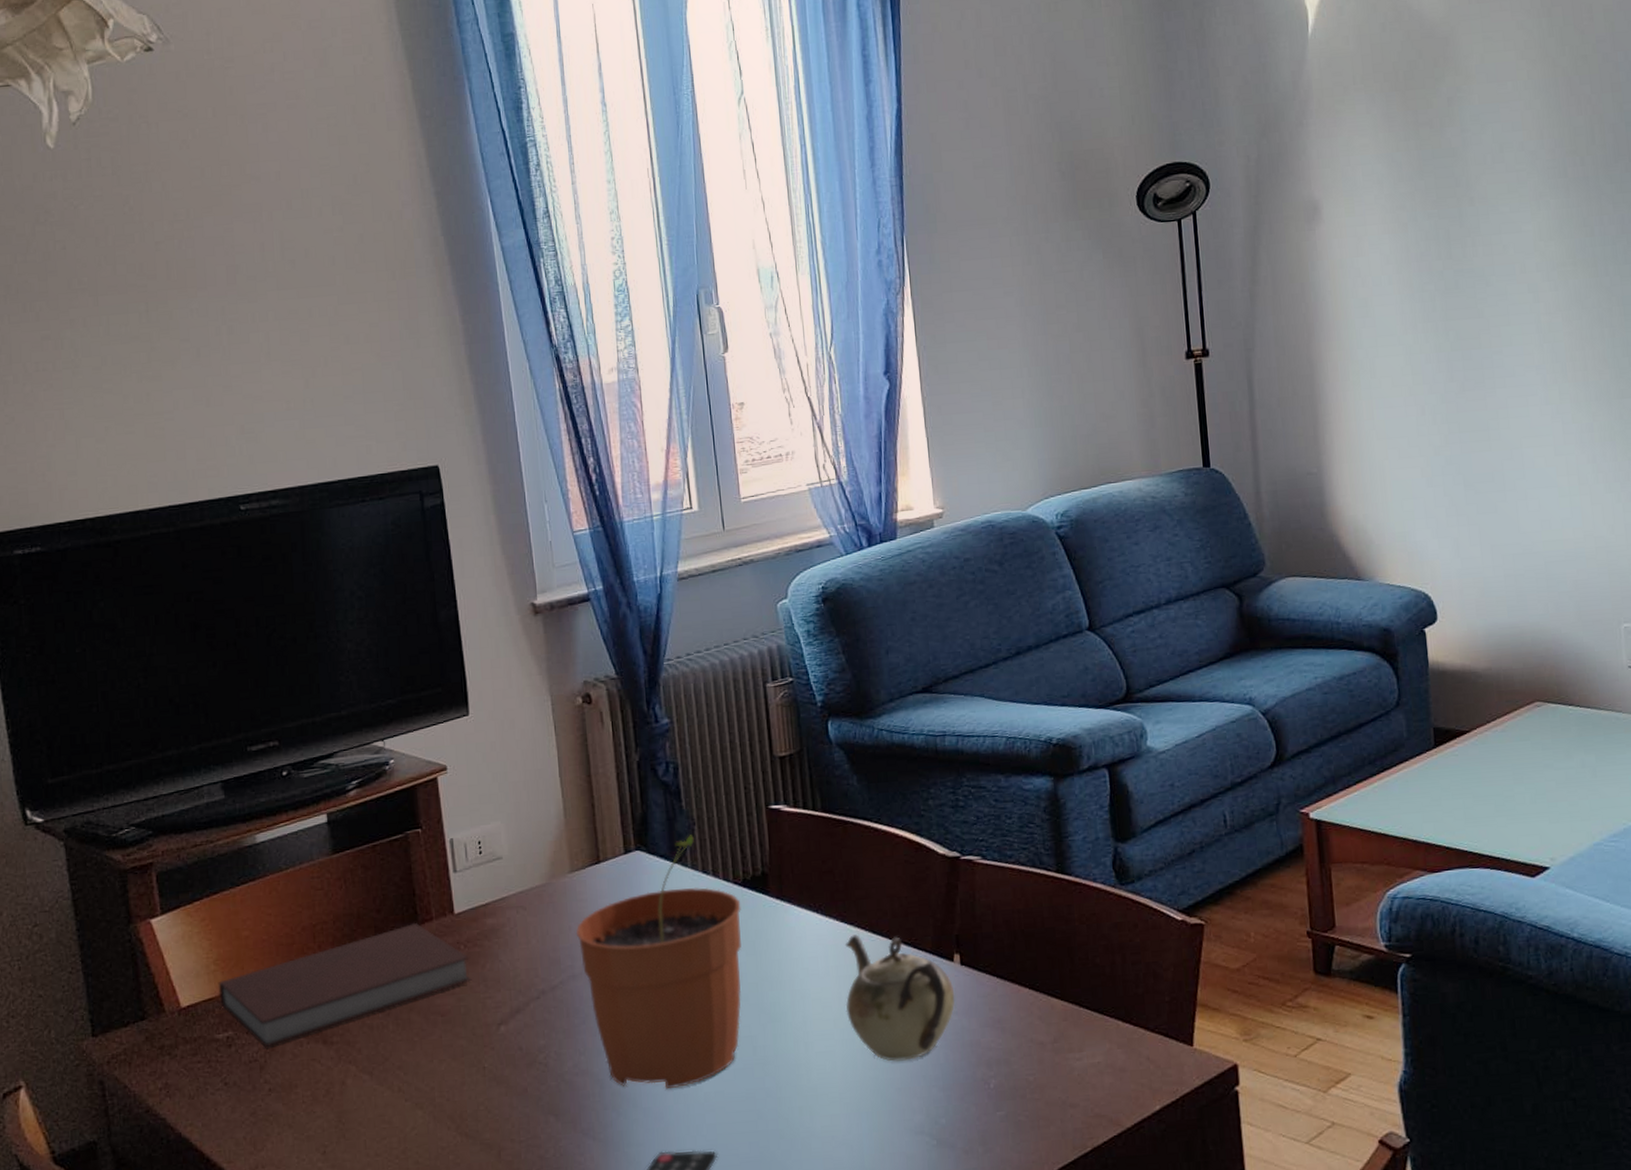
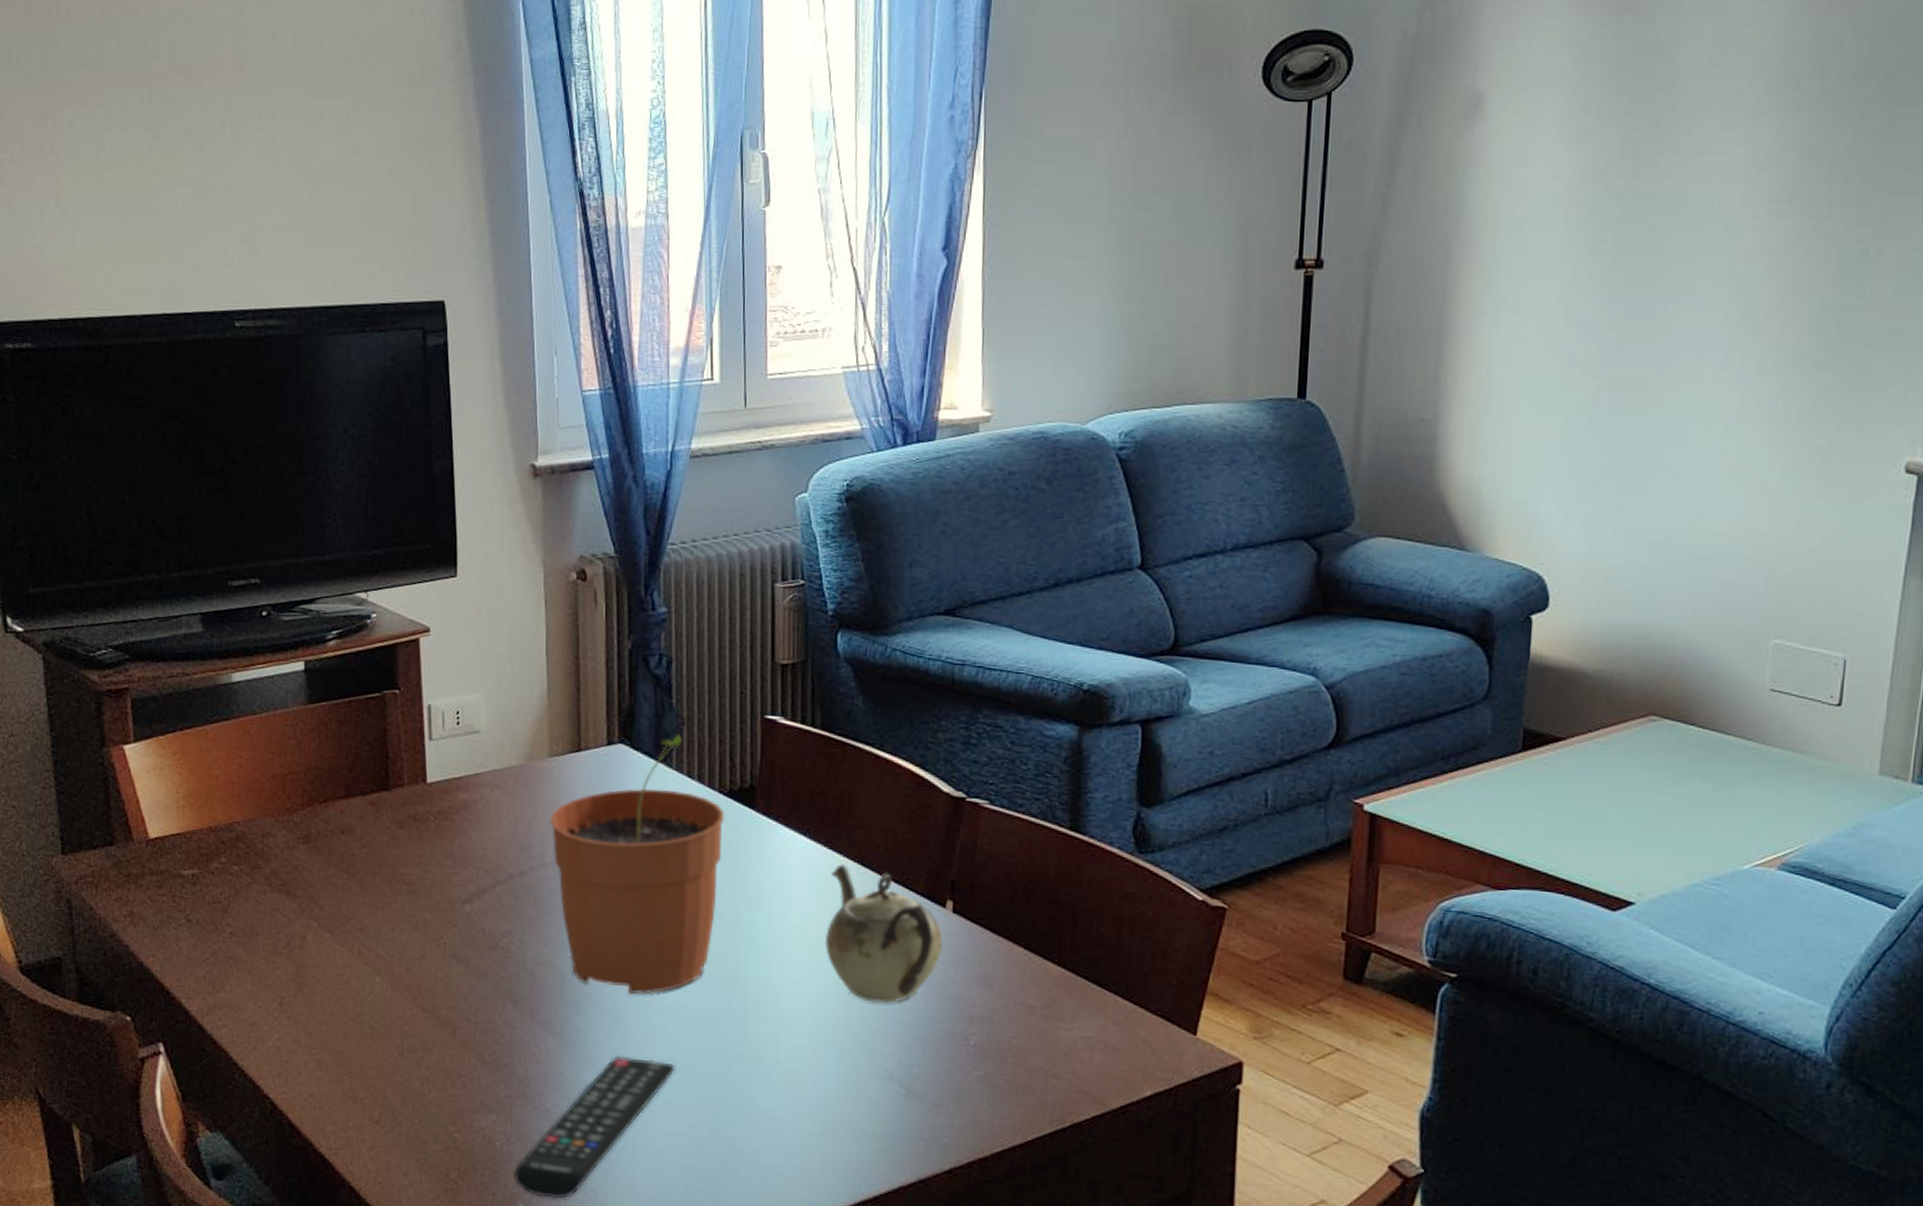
notebook: present [218,922,472,1048] -> none [186,786,440,891]

